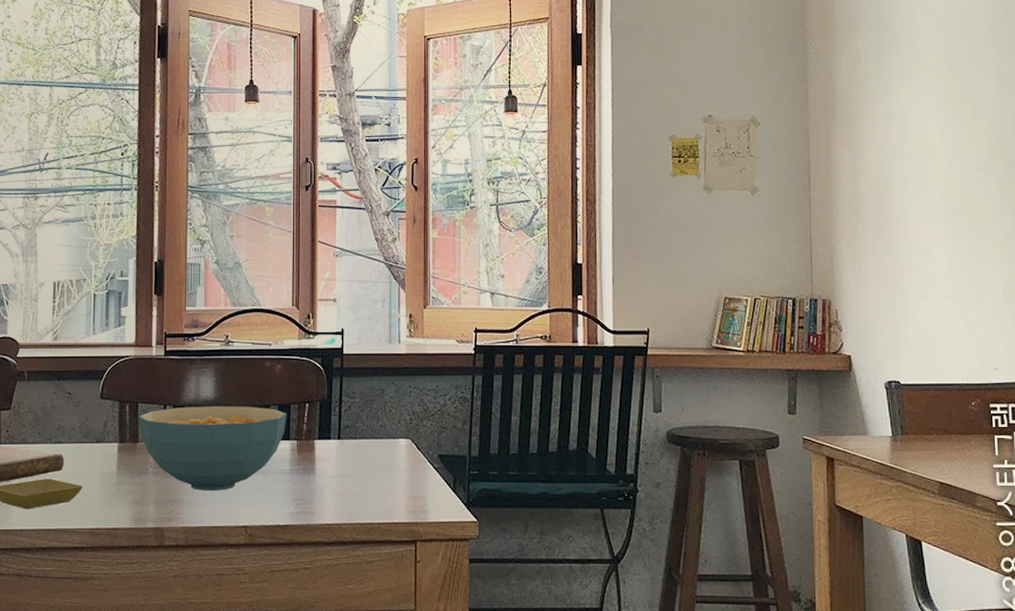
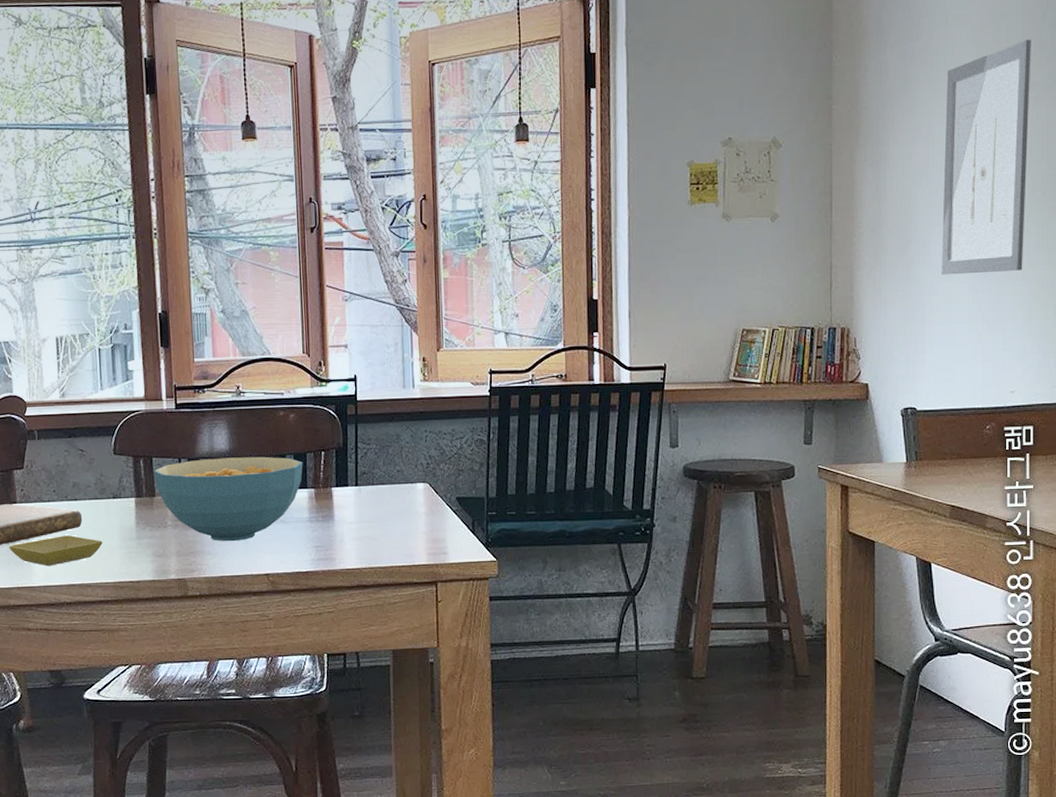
wall art: none [917,33,1000,252] -> present [941,39,1031,275]

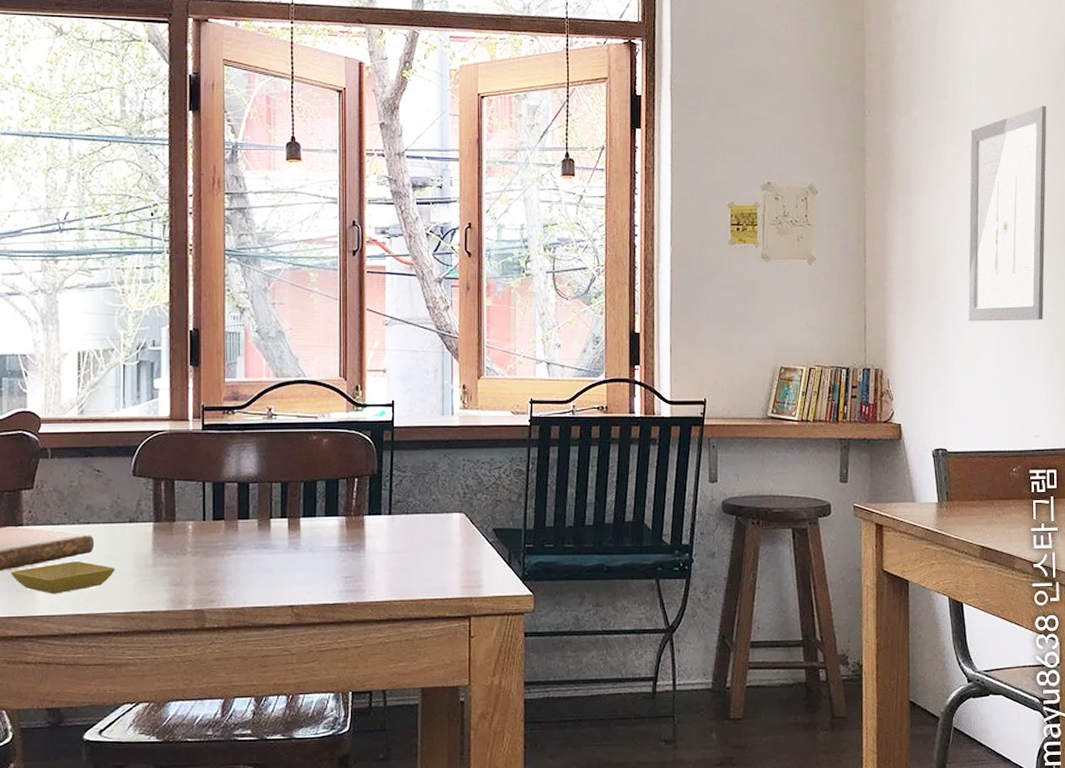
cereal bowl: present [154,456,304,542] -> none [176,482,335,571]

